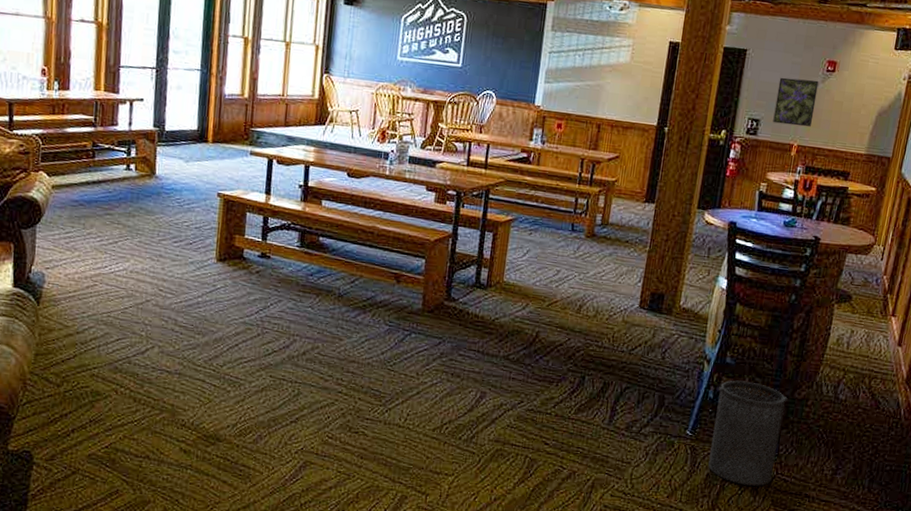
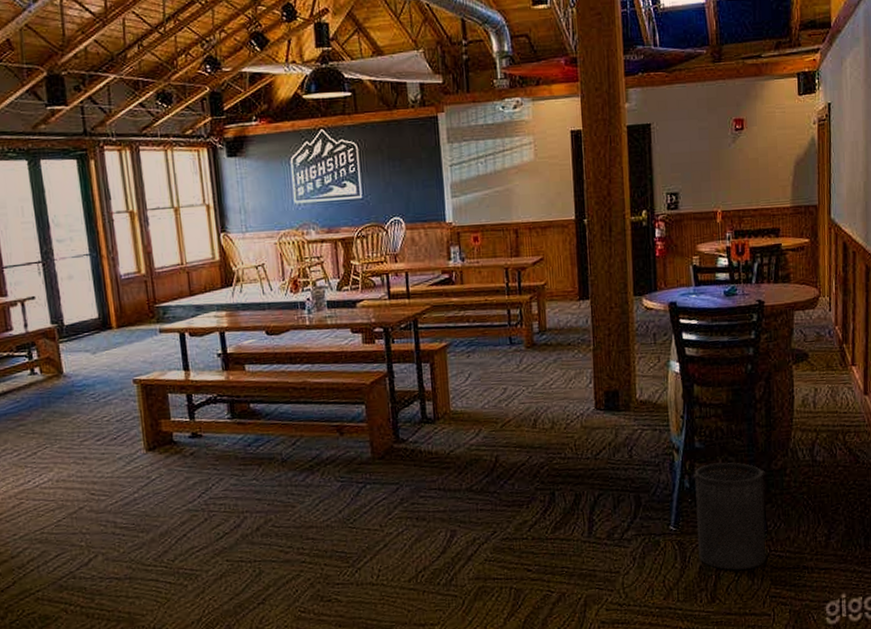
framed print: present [773,77,819,128] -> none [689,141,732,193]

